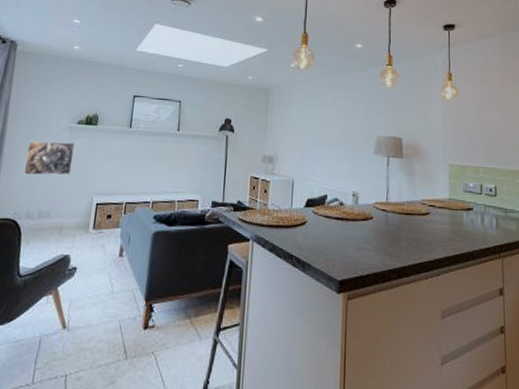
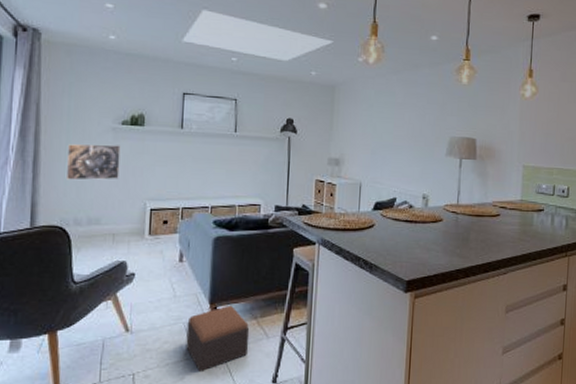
footstool: none [119,302,183,375] -> present [186,305,250,371]

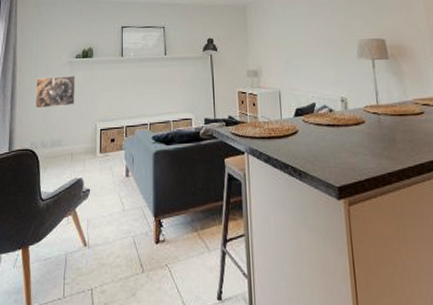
footstool: present [186,305,250,371] -> none [136,217,193,287]

